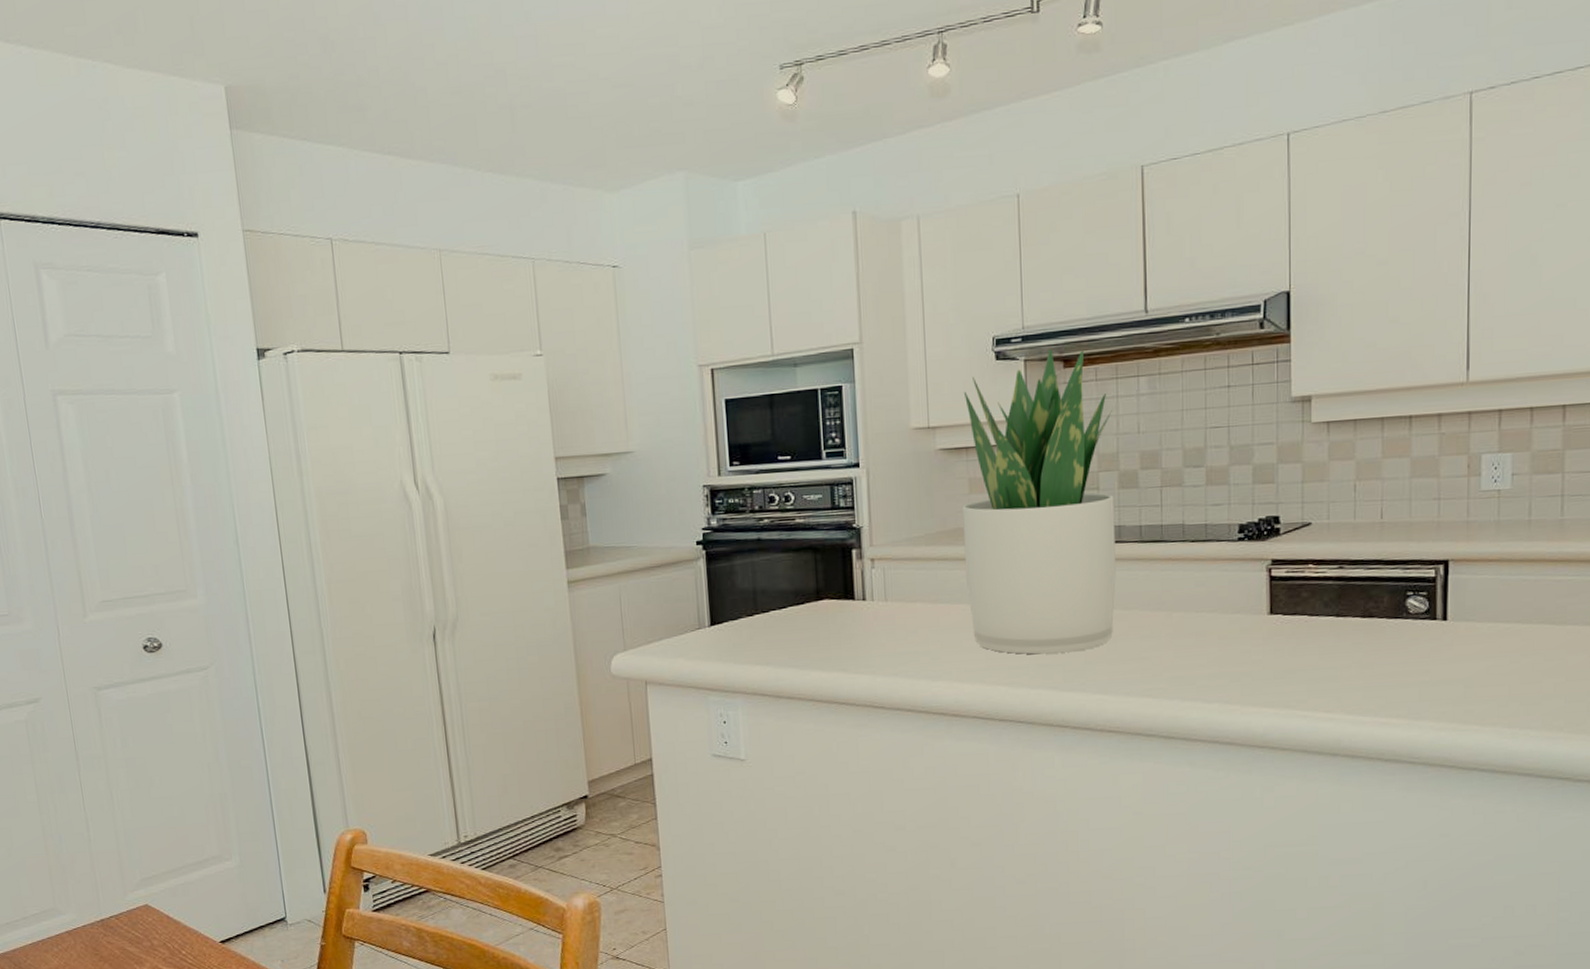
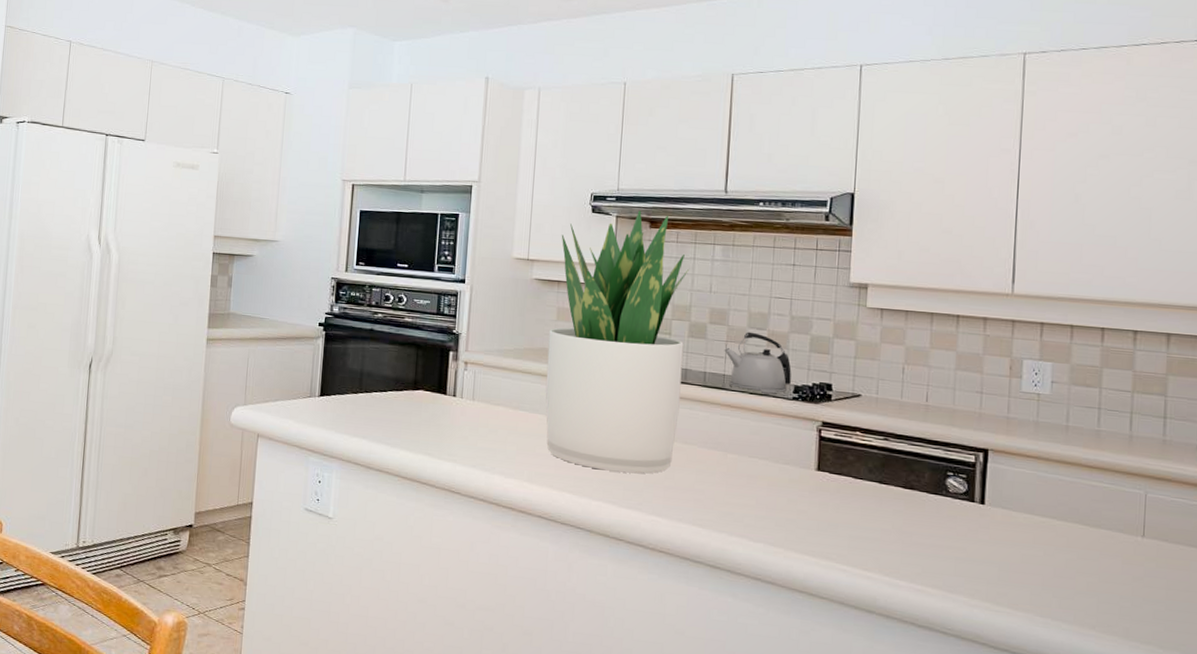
kettle: none [1159,471,1235,539] -> present [724,331,792,394]

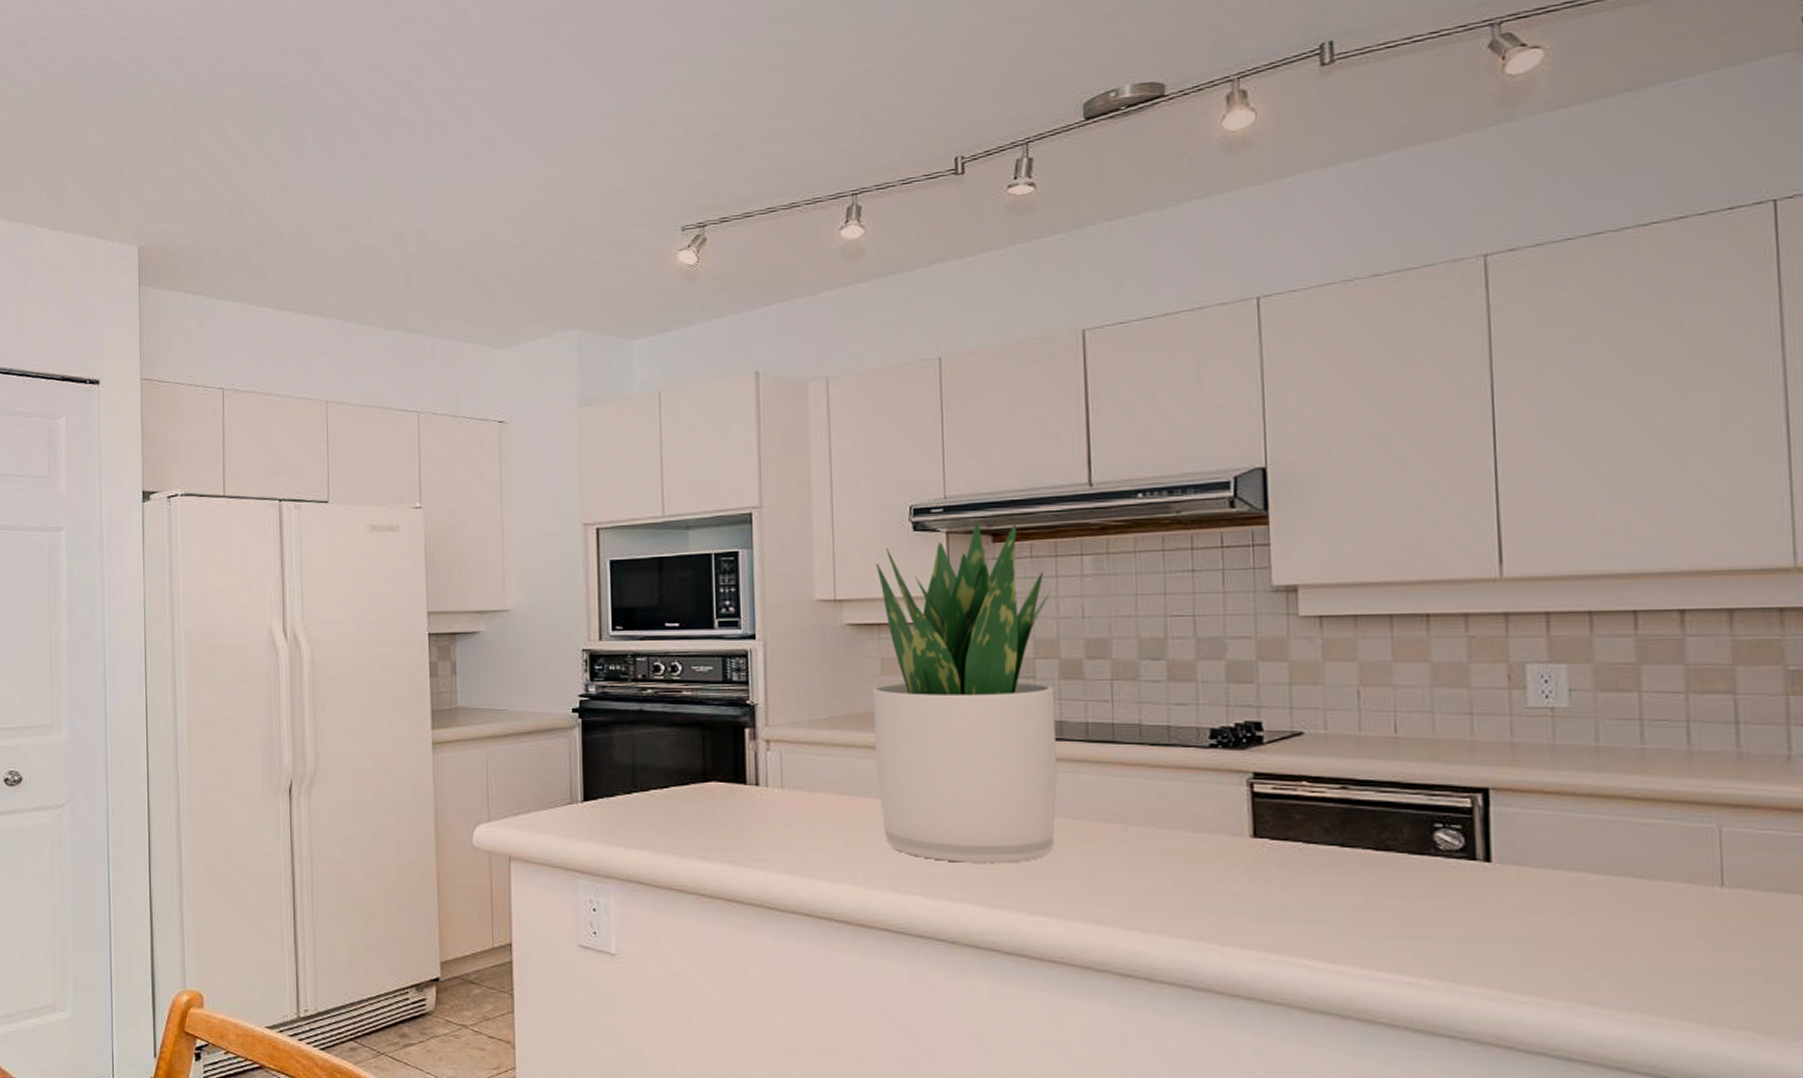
kettle: present [724,331,792,394] -> none [1109,664,1205,743]

